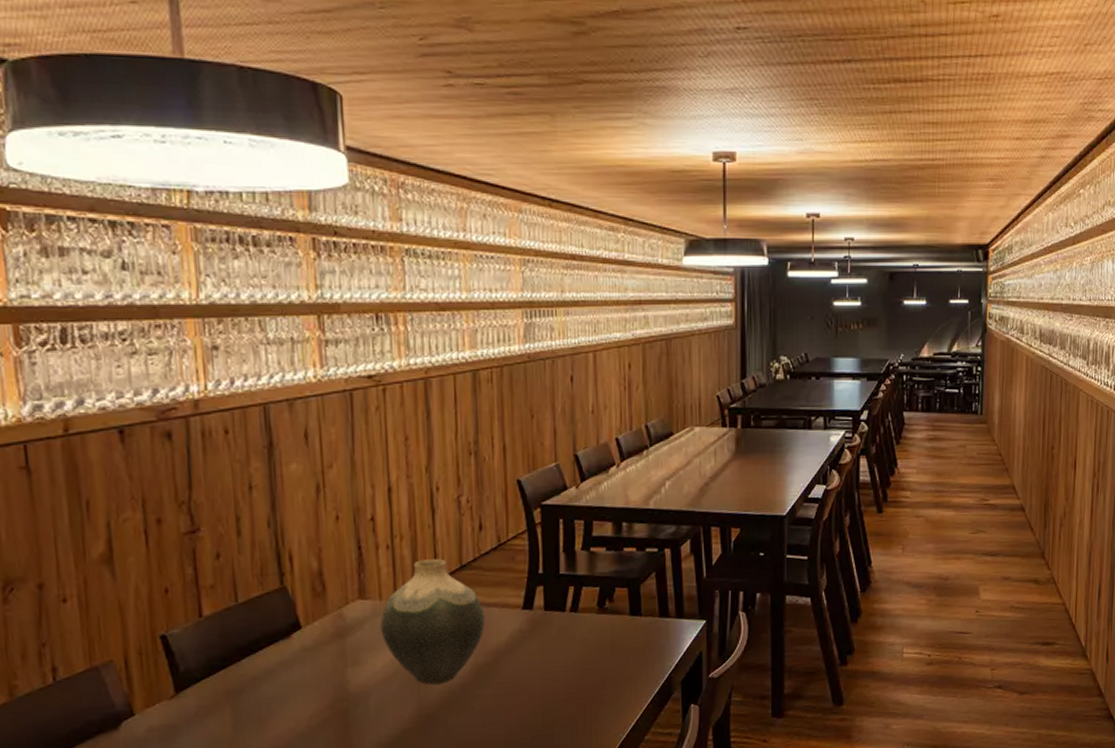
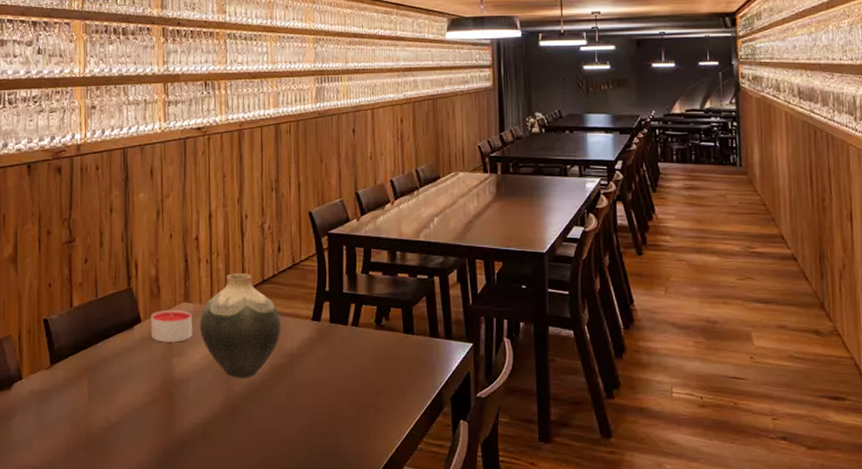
candle: none [313,609,371,651] -> present [150,309,192,343]

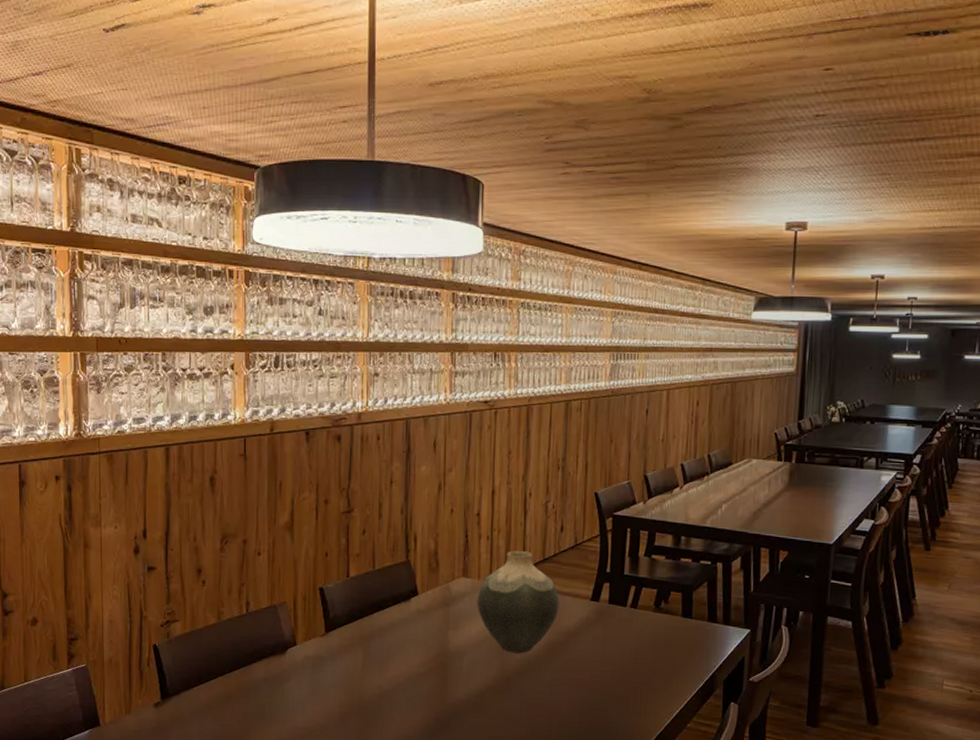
candle: present [150,309,192,343] -> none [427,583,470,616]

